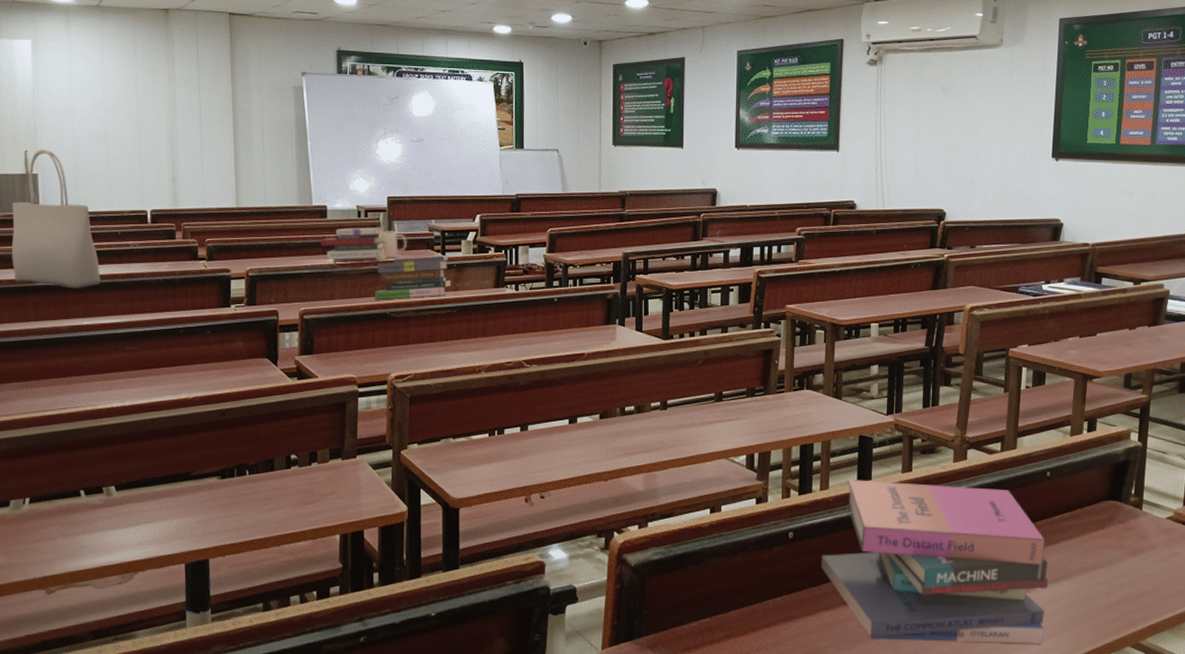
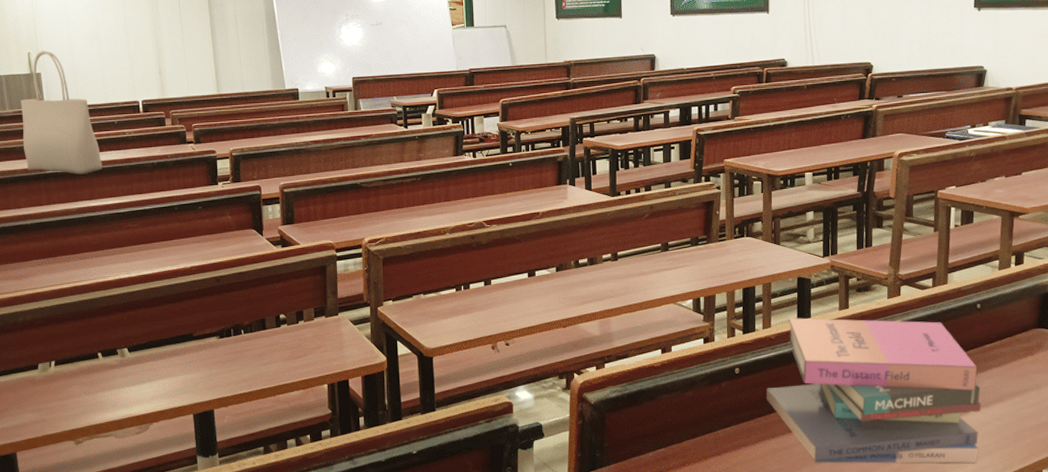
books: present [320,227,386,262] -> none [294,105,354,140]
books: present [374,255,452,300] -> none [345,128,415,172]
mug: present [378,230,408,258] -> none [346,107,373,134]

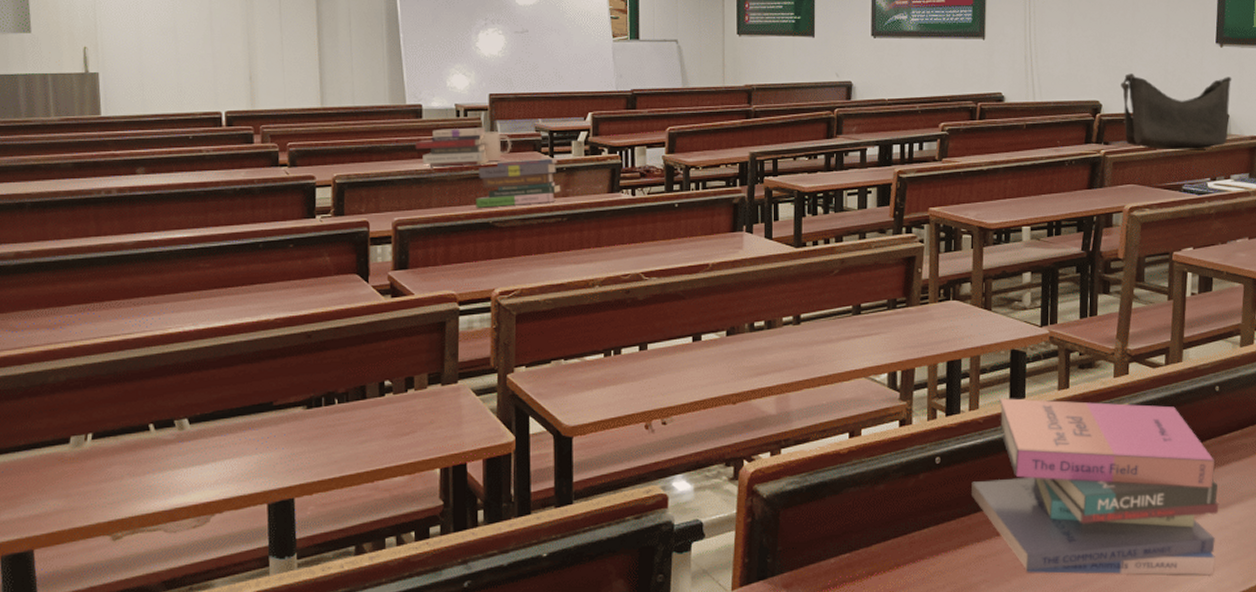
tote bag: present [20,51,102,175] -> none [69,46,170,200]
books: none [294,105,354,140] -> present [415,127,488,167]
books: none [345,128,415,172] -> present [476,158,561,208]
mug: none [346,107,373,134] -> present [479,130,513,162]
shoulder bag: none [889,36,989,103] -> present [1121,73,1232,150]

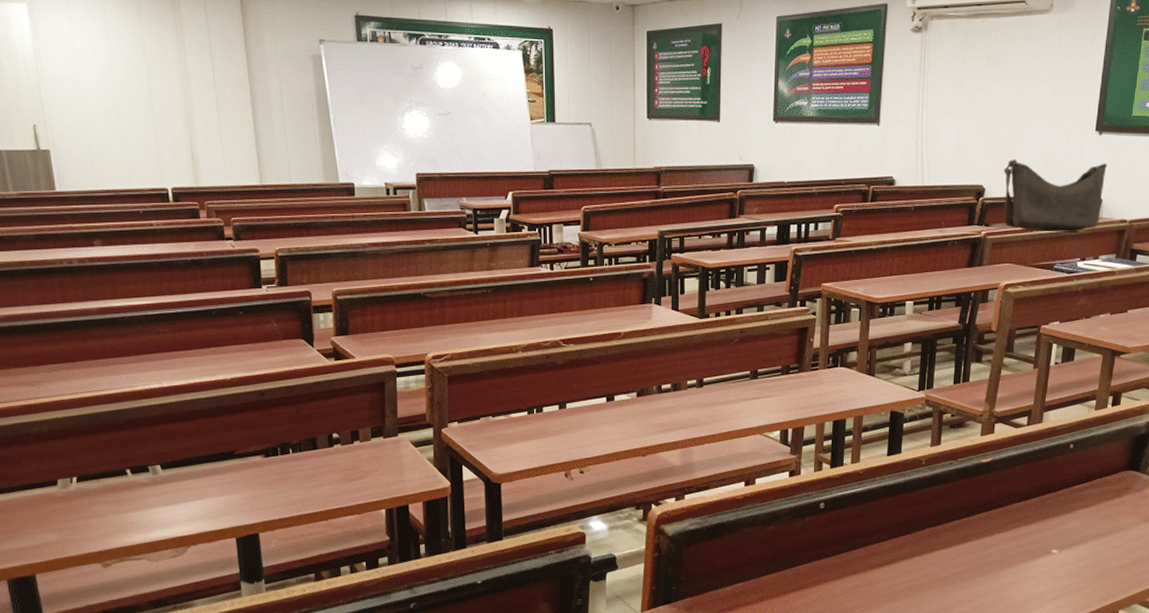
books: present [415,127,488,167] -> none [349,205,418,242]
books: present [476,158,561,208] -> none [407,234,486,280]
mug: present [479,130,513,162] -> none [409,208,440,237]
books: present [970,398,1219,575] -> none [849,453,1066,603]

